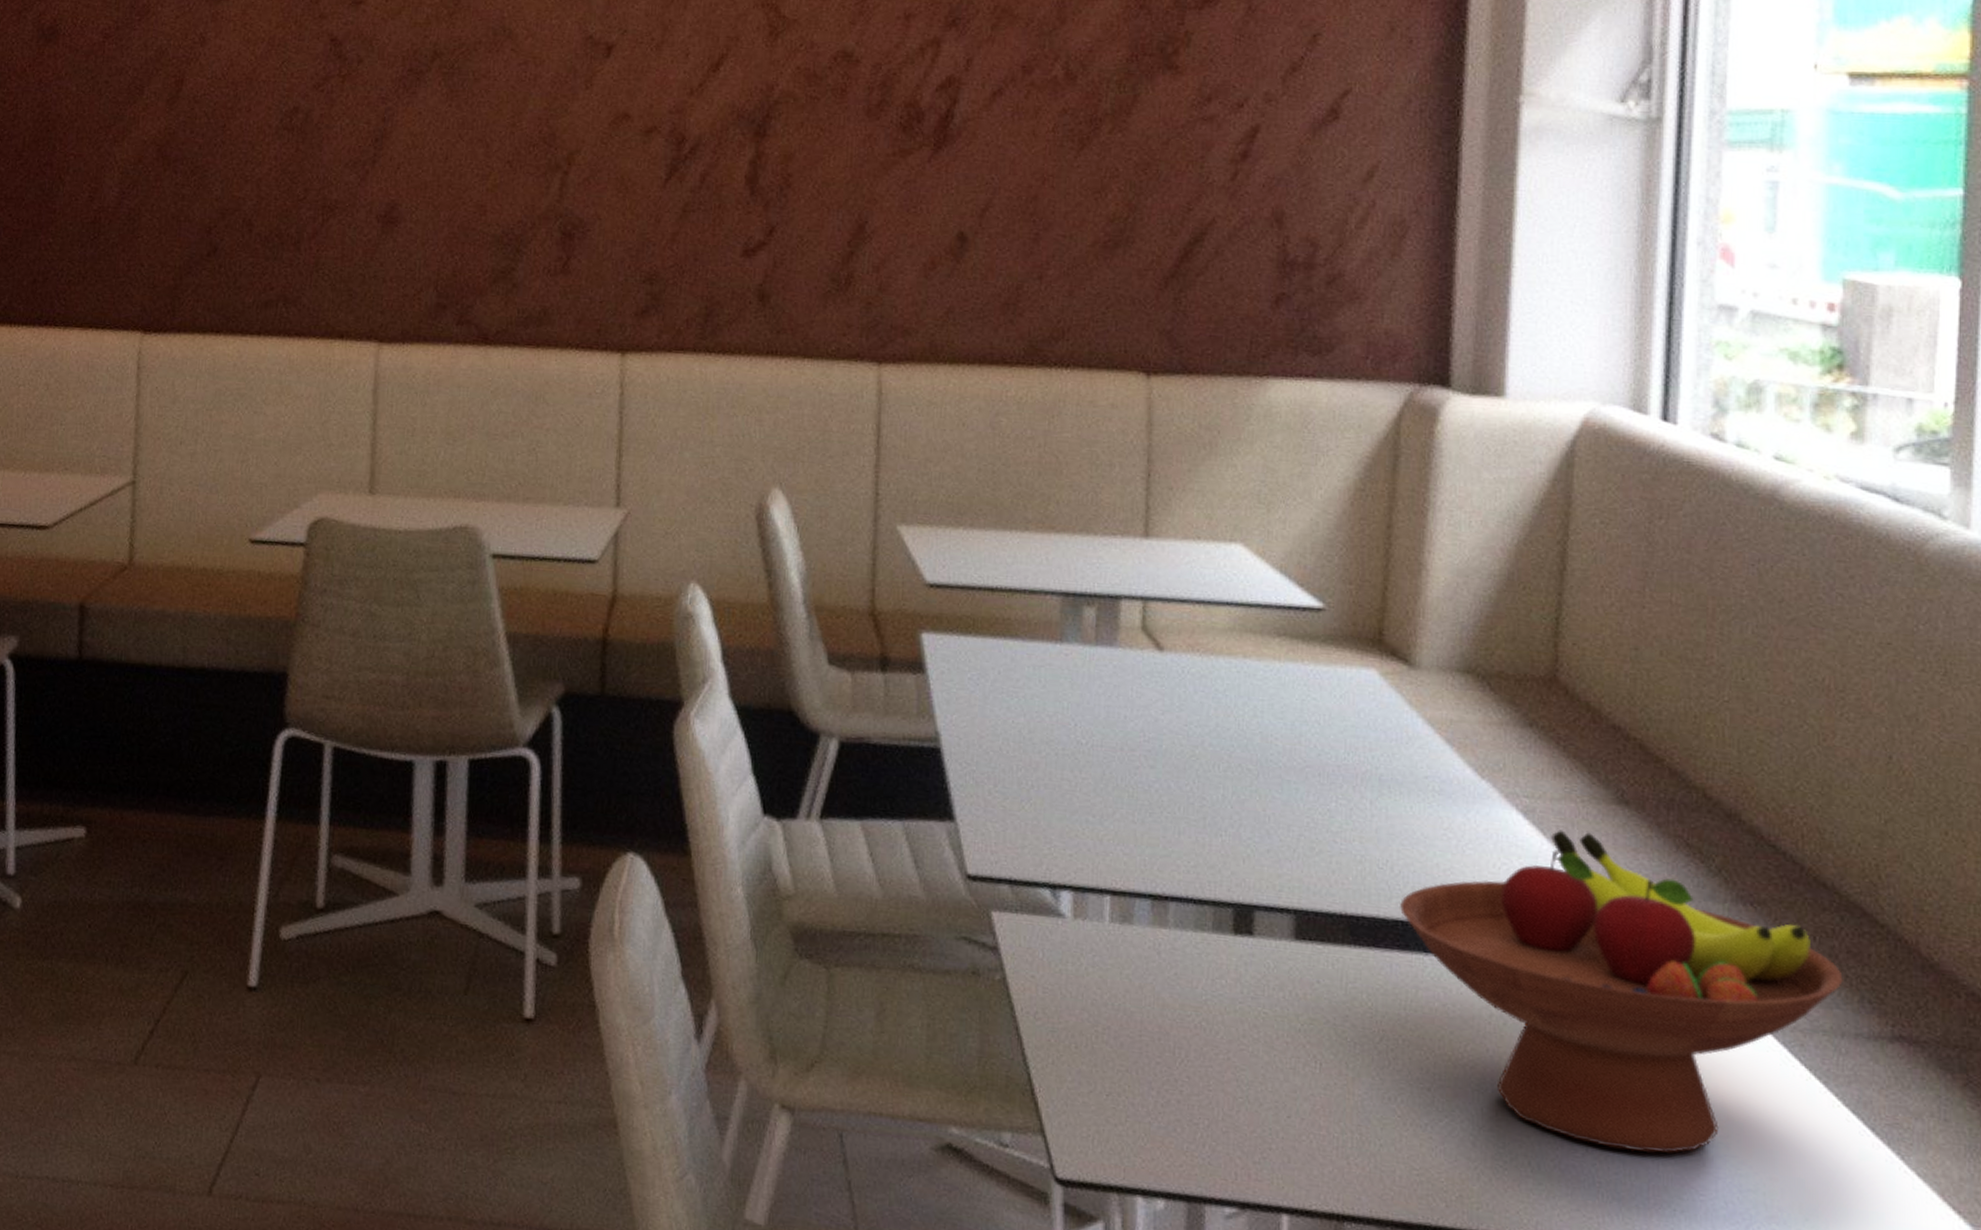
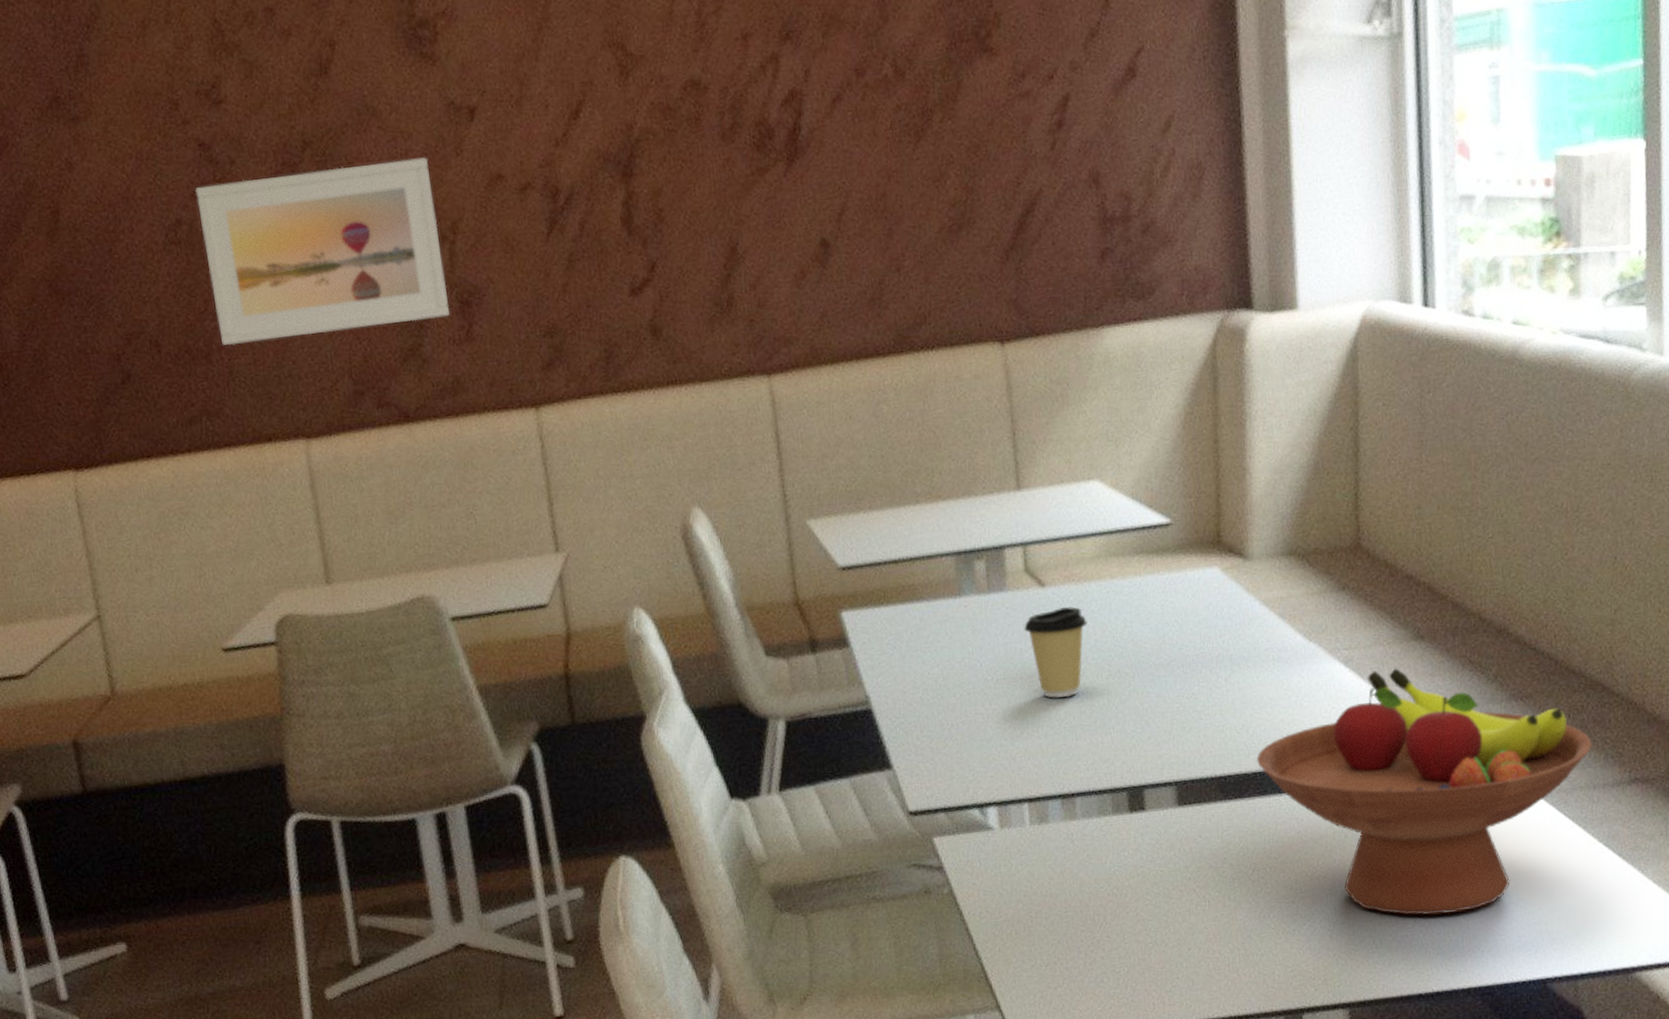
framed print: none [313,79,557,245] -> present [194,157,450,346]
coffee cup: none [1132,679,1209,783] -> present [1024,607,1087,698]

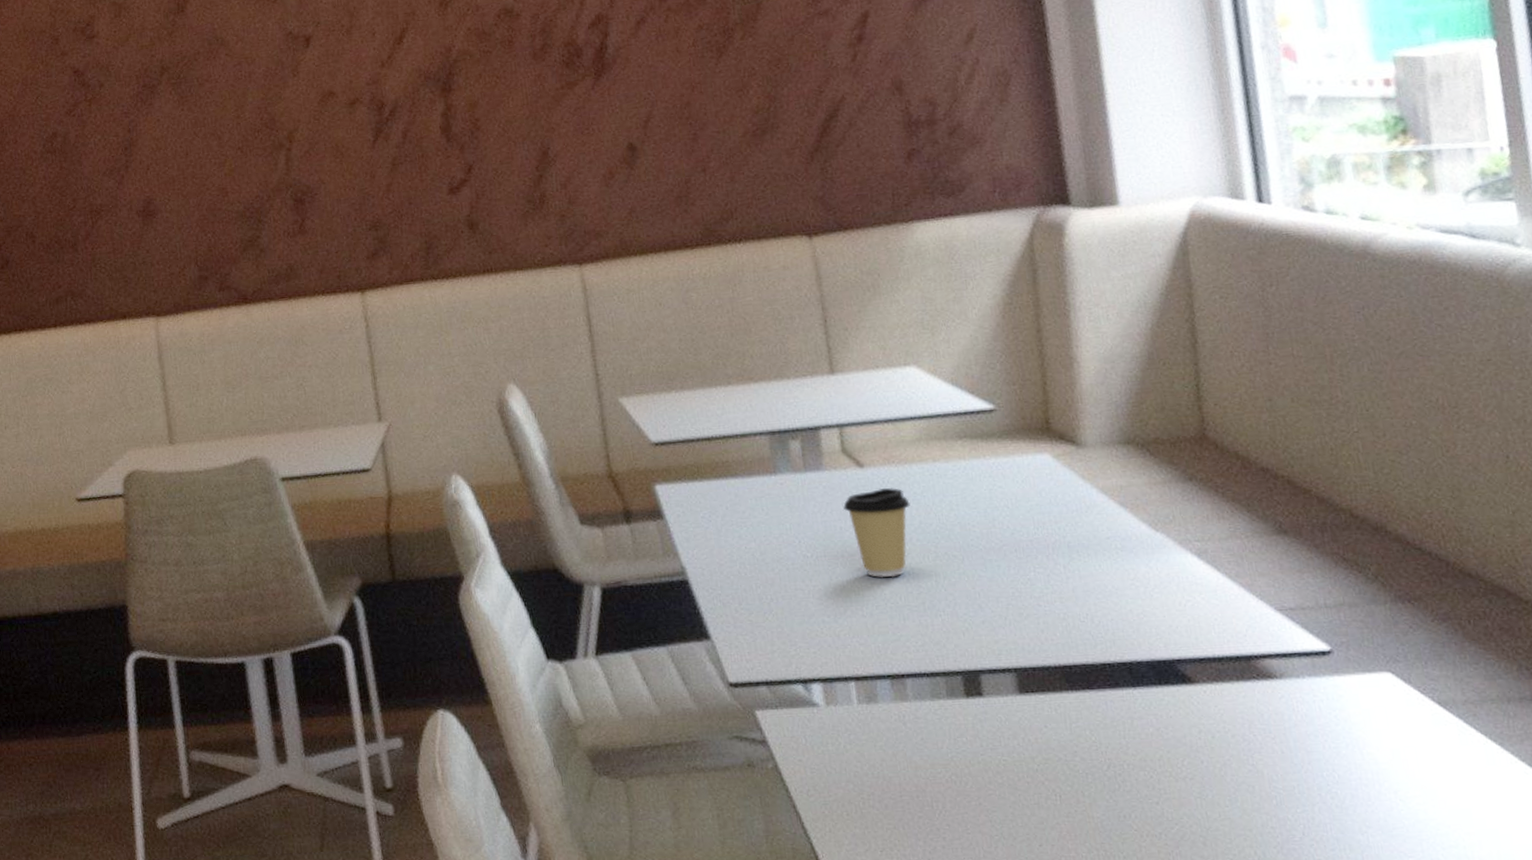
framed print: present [194,157,450,346] -> none [69,78,286,237]
fruit bowl: present [1257,668,1592,916] -> none [1104,562,1501,829]

